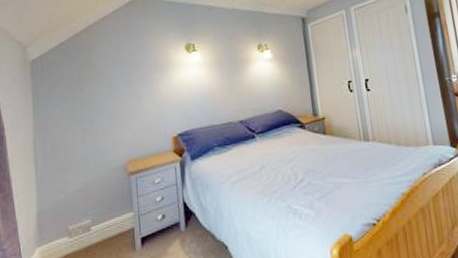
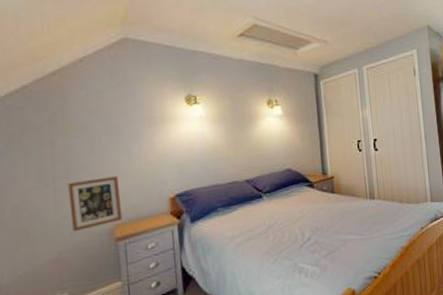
picture frame: none [92,117,134,165] -> present [68,176,123,231]

